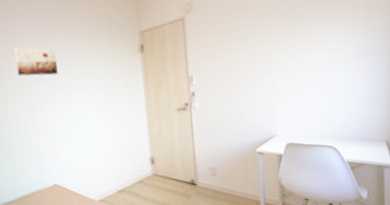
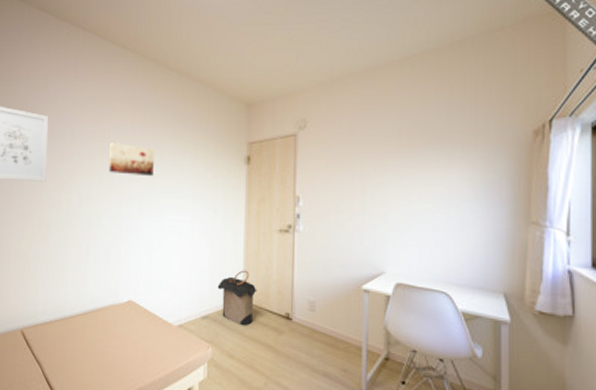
laundry hamper: none [128,147,164,195] -> present [217,270,257,327]

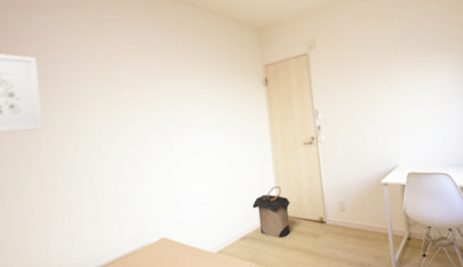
wall art: present [109,141,154,177] -> none [116,78,171,111]

